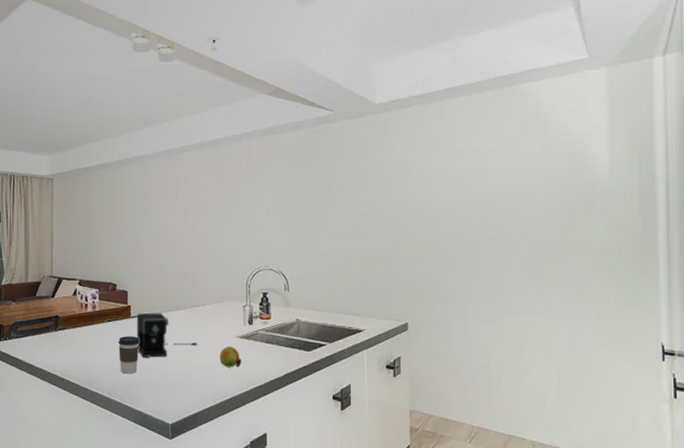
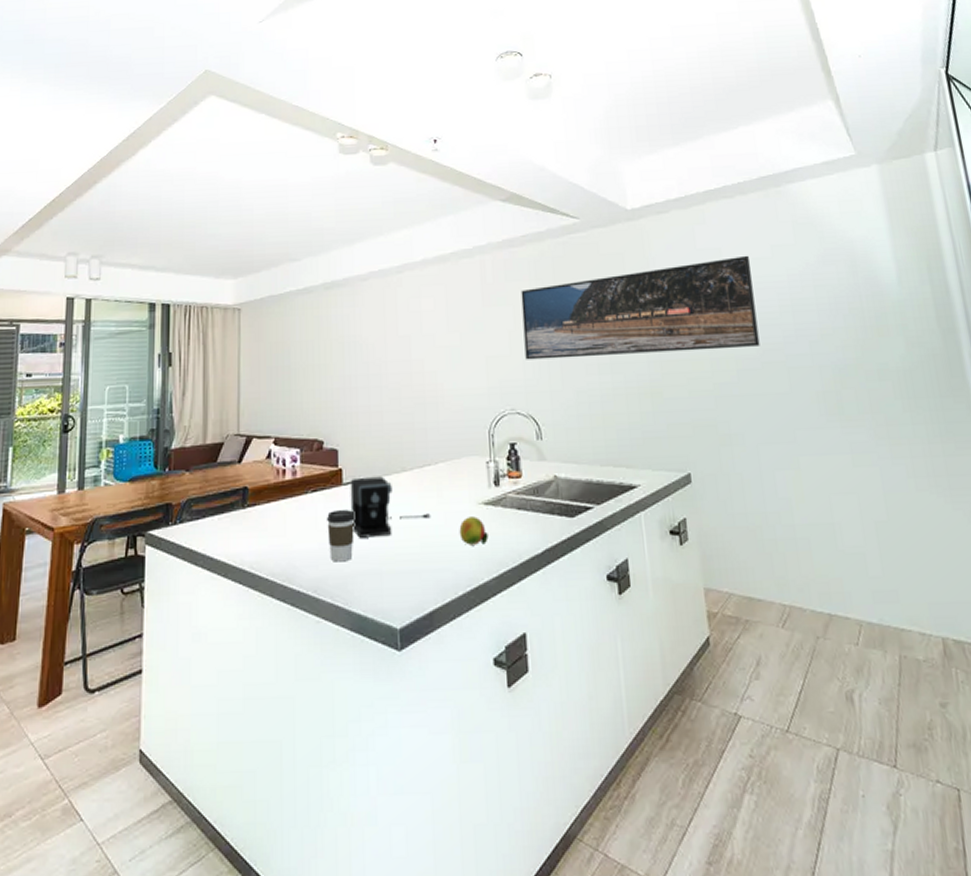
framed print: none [279,146,479,228] -> present [521,255,760,360]

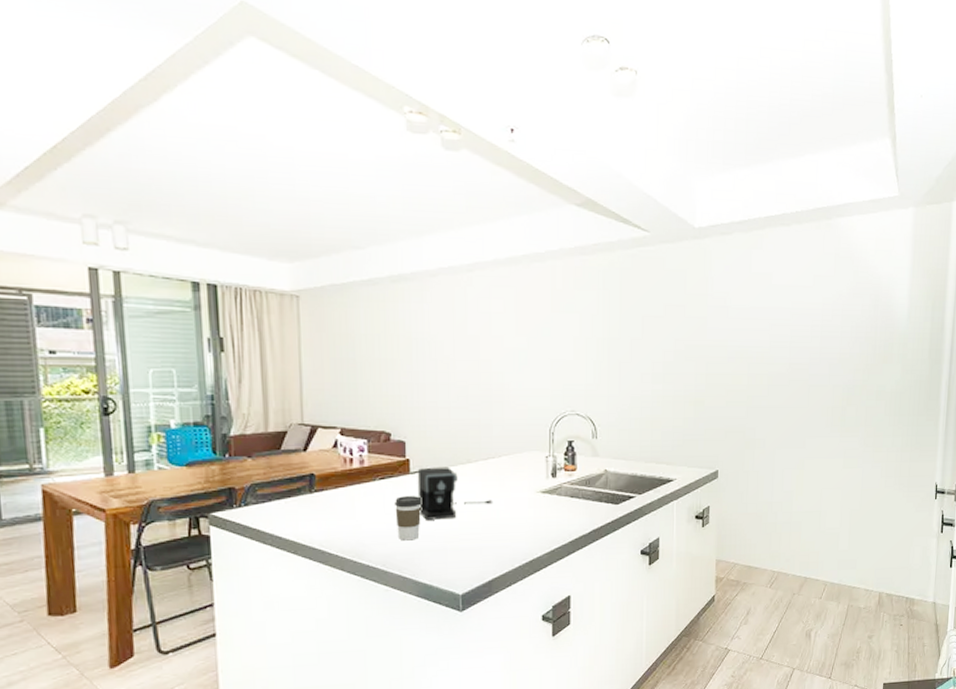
fruit: present [459,516,489,545] -> none [518,503,544,527]
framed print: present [521,255,760,360] -> none [588,282,794,367]

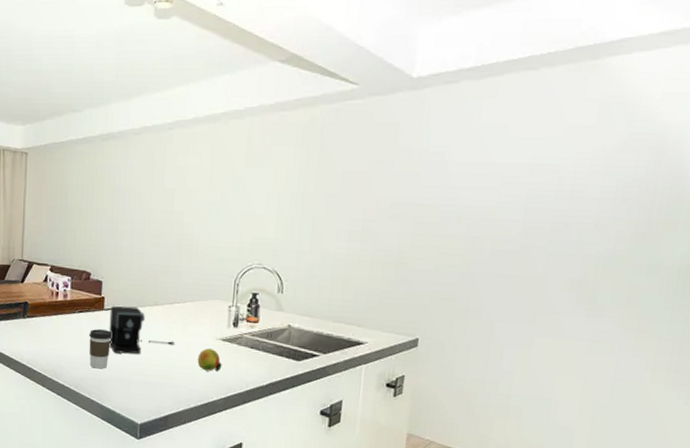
fruit: none [518,503,544,527] -> present [197,348,222,372]

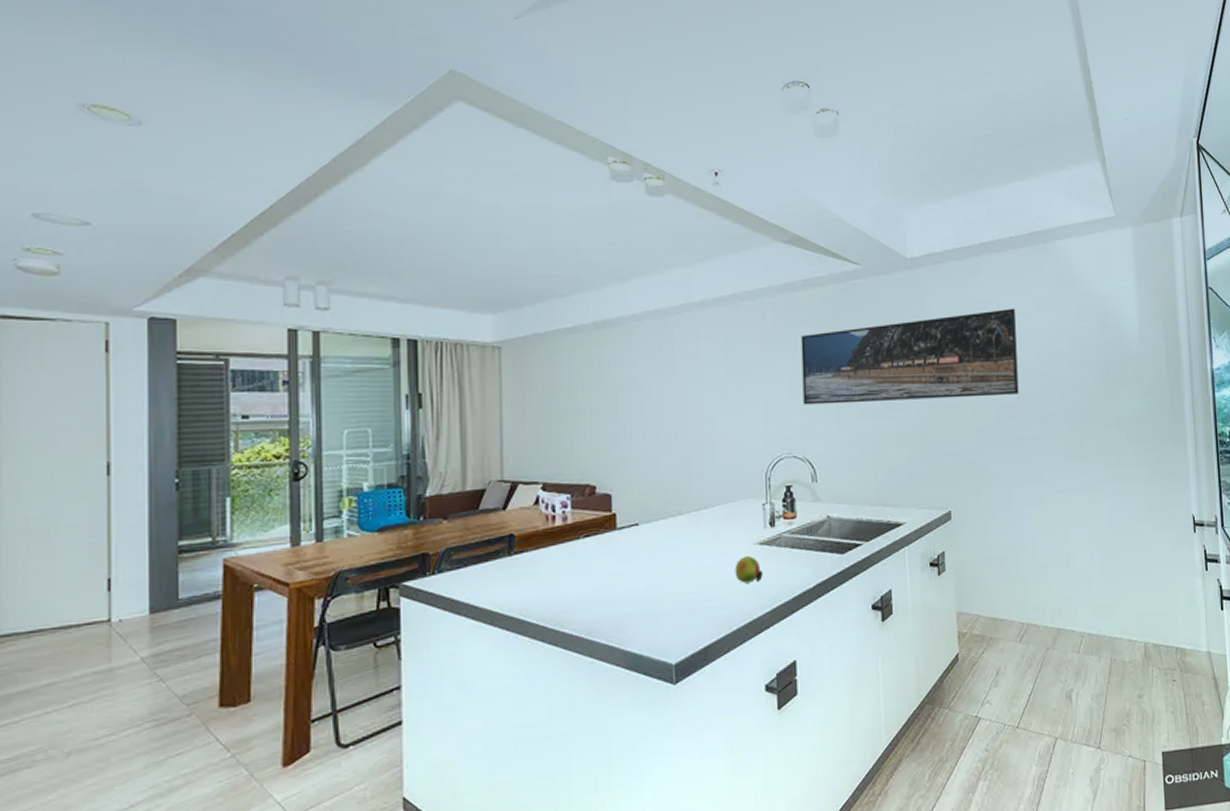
coffee cup: present [89,329,112,369] -> none [600,554,630,605]
coffee maker: present [109,306,174,354] -> none [624,520,706,581]
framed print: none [279,134,537,229] -> present [801,308,1019,405]

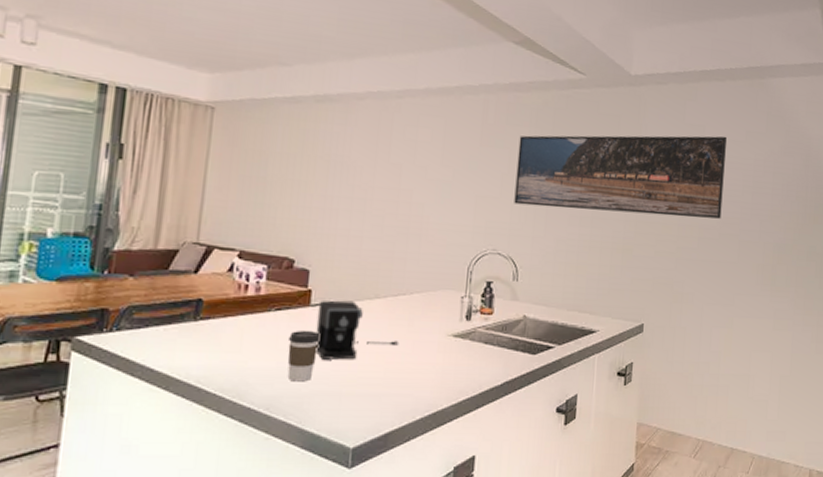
coffee cup: none [600,554,630,605] -> present [287,331,320,382]
coffee maker: none [624,520,706,581] -> present [315,300,398,360]
fruit: present [735,556,763,583] -> none [425,347,453,374]

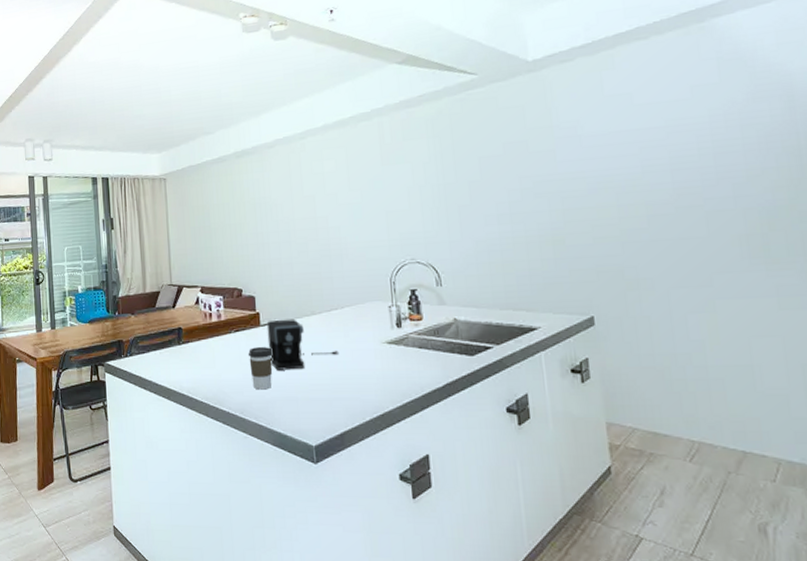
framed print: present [514,135,727,219] -> none [418,98,674,214]

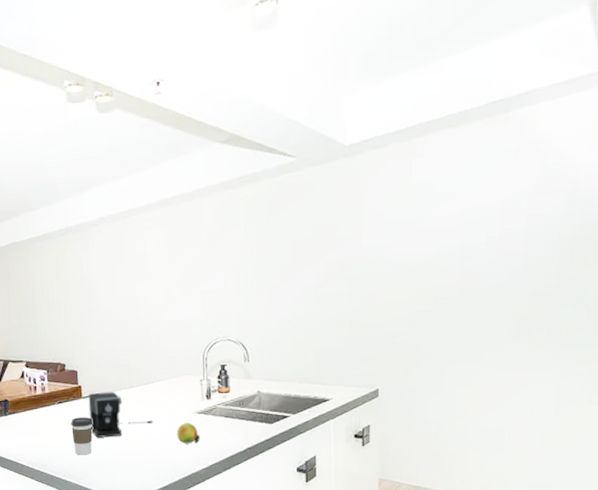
fruit: none [365,354,392,378] -> present [176,423,200,444]

